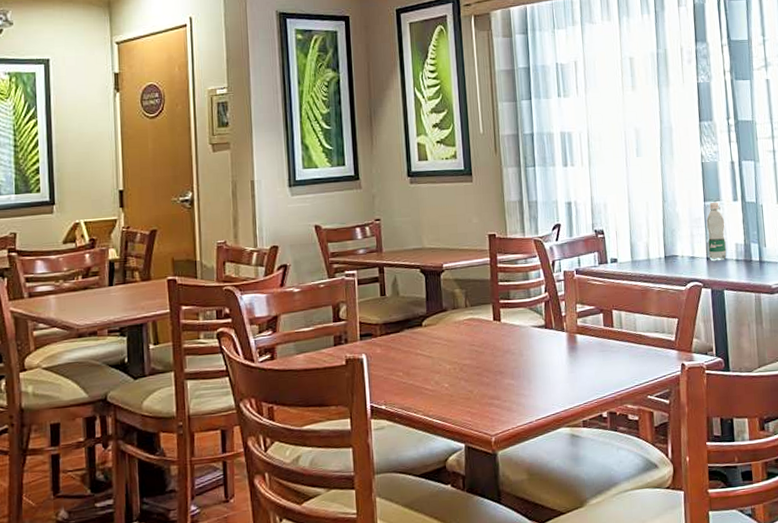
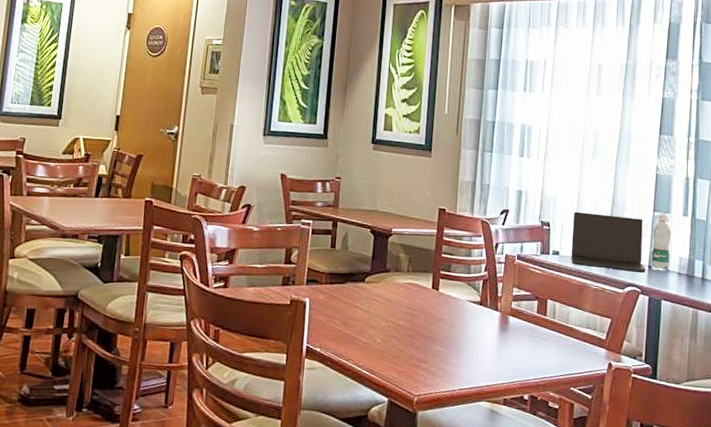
laptop: none [625,211,705,269] -> present [570,211,646,273]

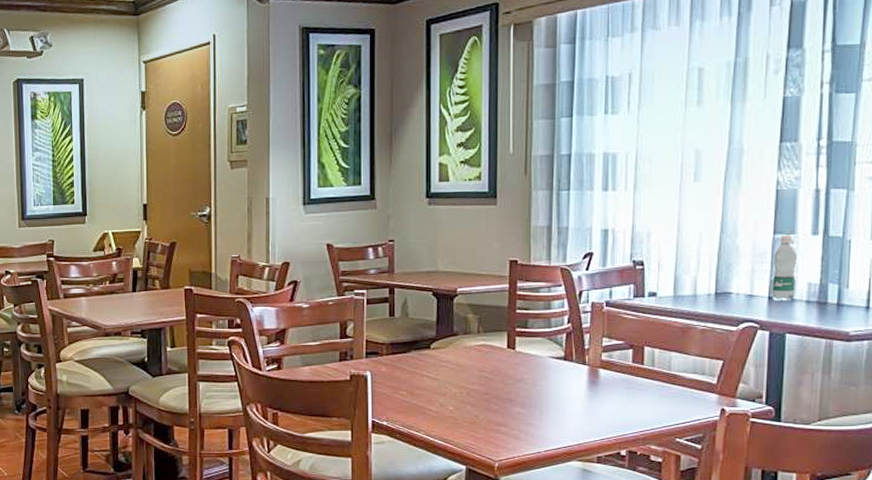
laptop: present [570,211,646,273] -> none [670,244,765,306]

